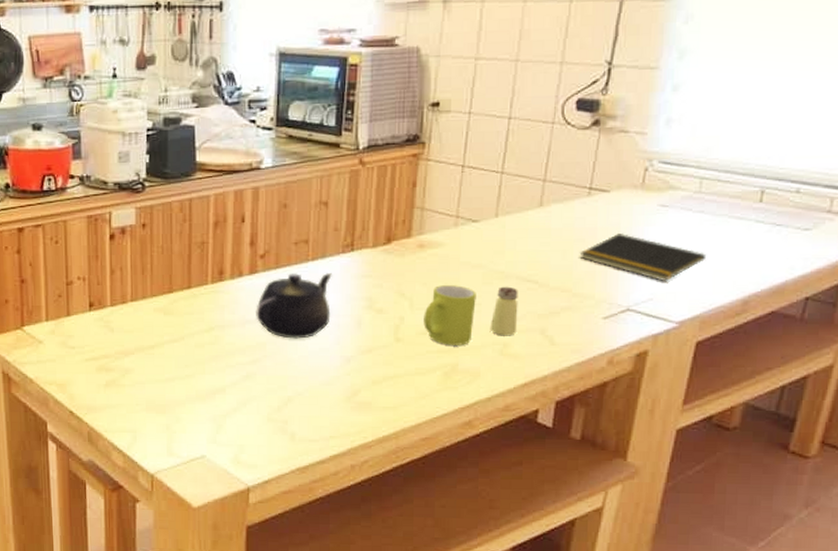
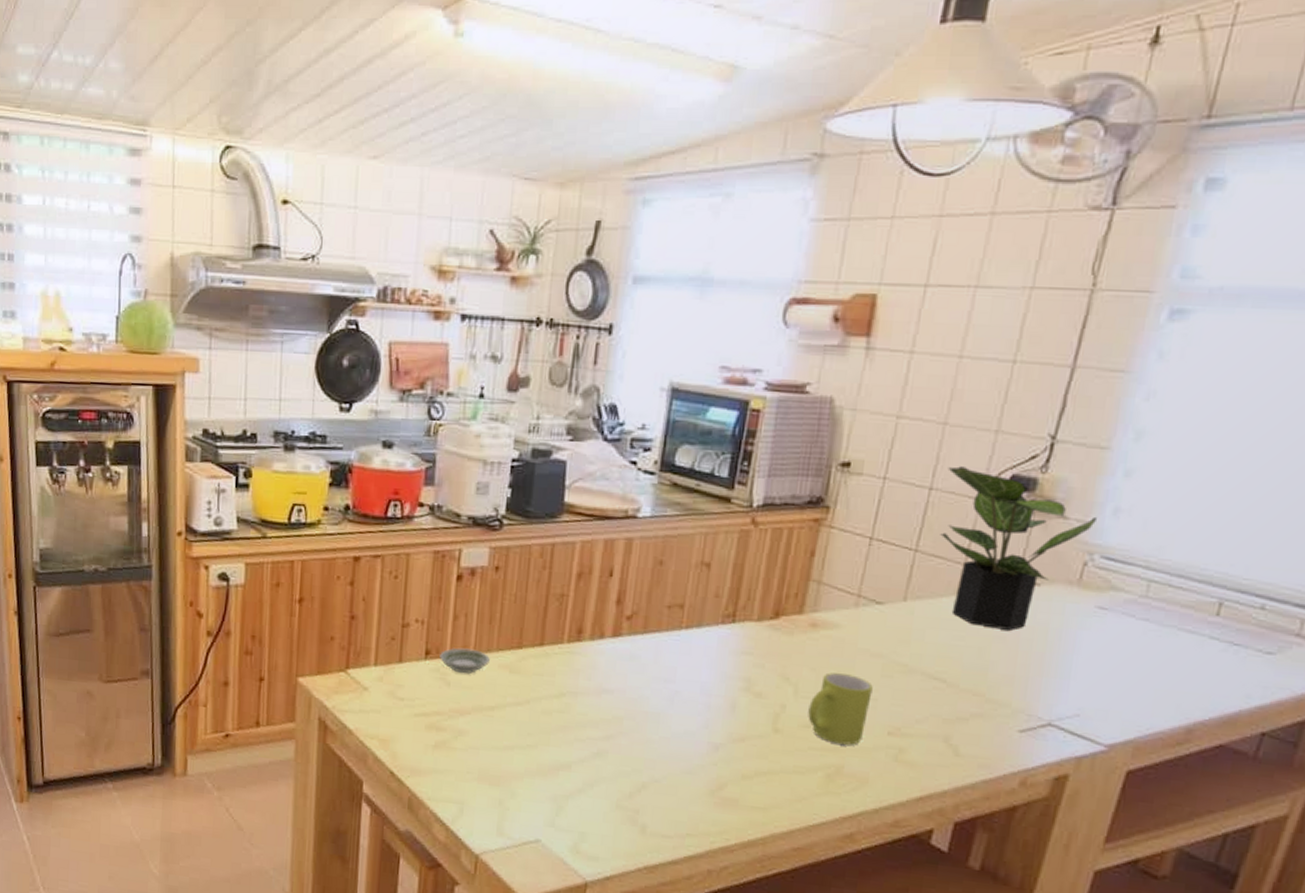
saucer: none [102,298,146,320] -> present [440,648,490,674]
teapot: present [256,273,332,339] -> none [614,641,707,718]
saltshaker: present [490,286,518,336] -> none [884,681,922,741]
potted plant: none [521,96,652,233] -> present [940,466,1097,630]
notepad: present [579,234,707,281] -> none [997,635,1148,696]

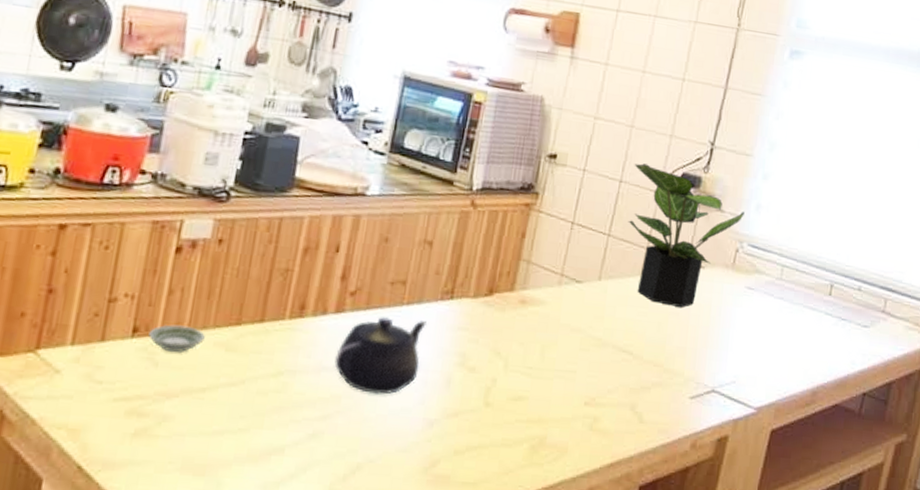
teapot: none [614,641,707,718] -> present [334,317,427,395]
mug: present [808,672,873,745] -> none [516,347,573,416]

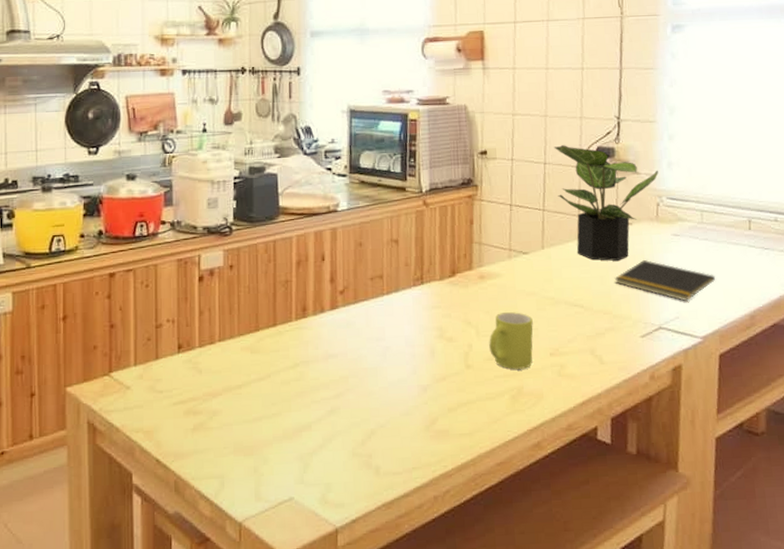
saucer: present [148,324,205,353] -> none [190,338,233,361]
teapot: present [334,317,427,395] -> none [337,306,407,371]
mug: none [516,347,573,416] -> present [489,312,533,370]
notepad: none [673,311,784,364] -> present [614,260,716,301]

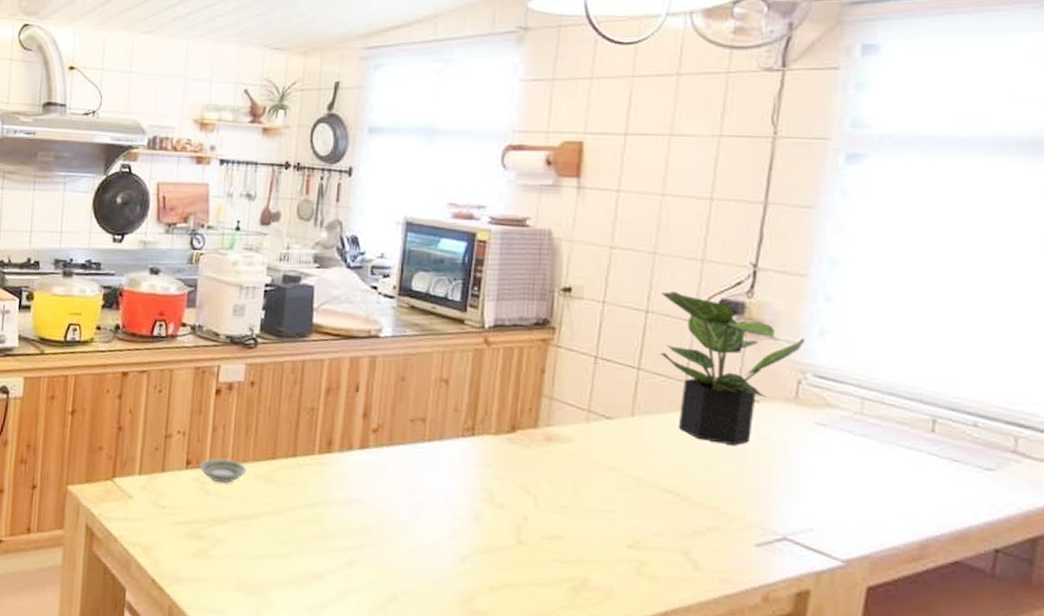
saucer: none [190,338,233,361] -> present [199,458,246,484]
mug: present [489,312,533,370] -> none [549,485,610,558]
notepad: present [614,260,716,301] -> none [726,450,874,510]

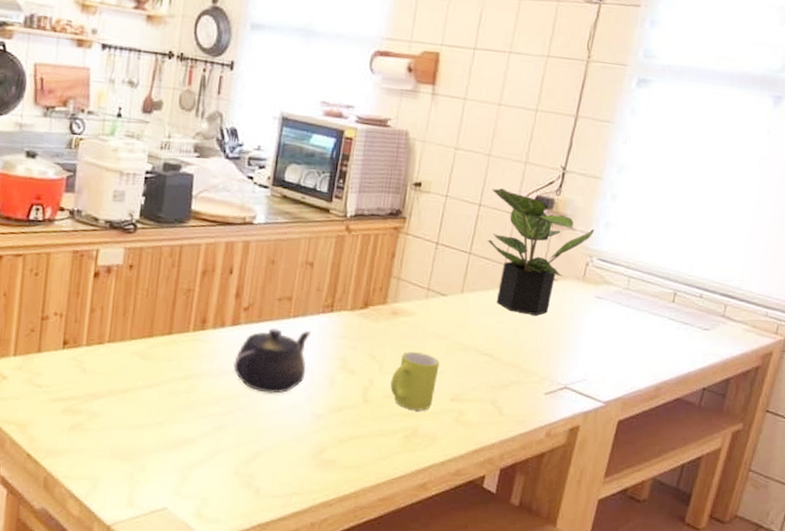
saucer: present [199,458,246,484] -> none [77,338,123,361]
teapot: none [364,453,450,528] -> present [233,328,311,394]
mug: none [549,485,610,558] -> present [390,352,440,411]

